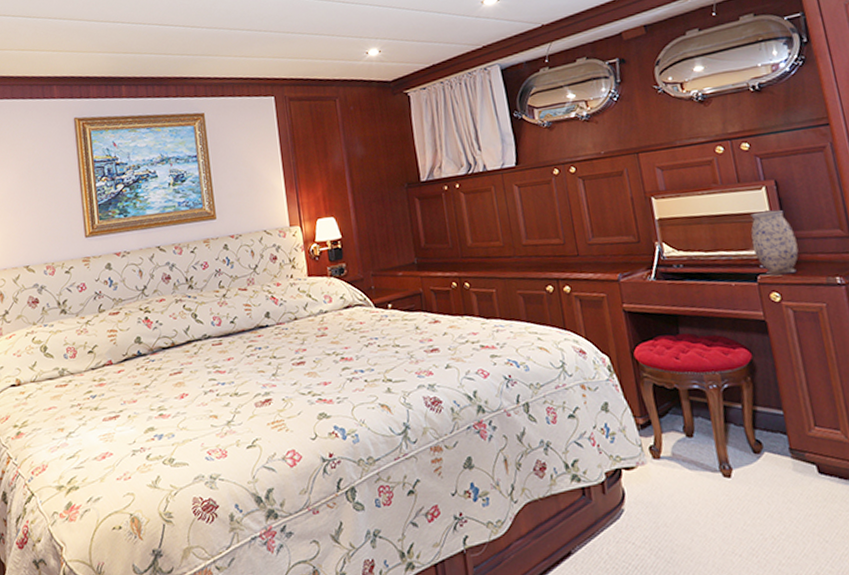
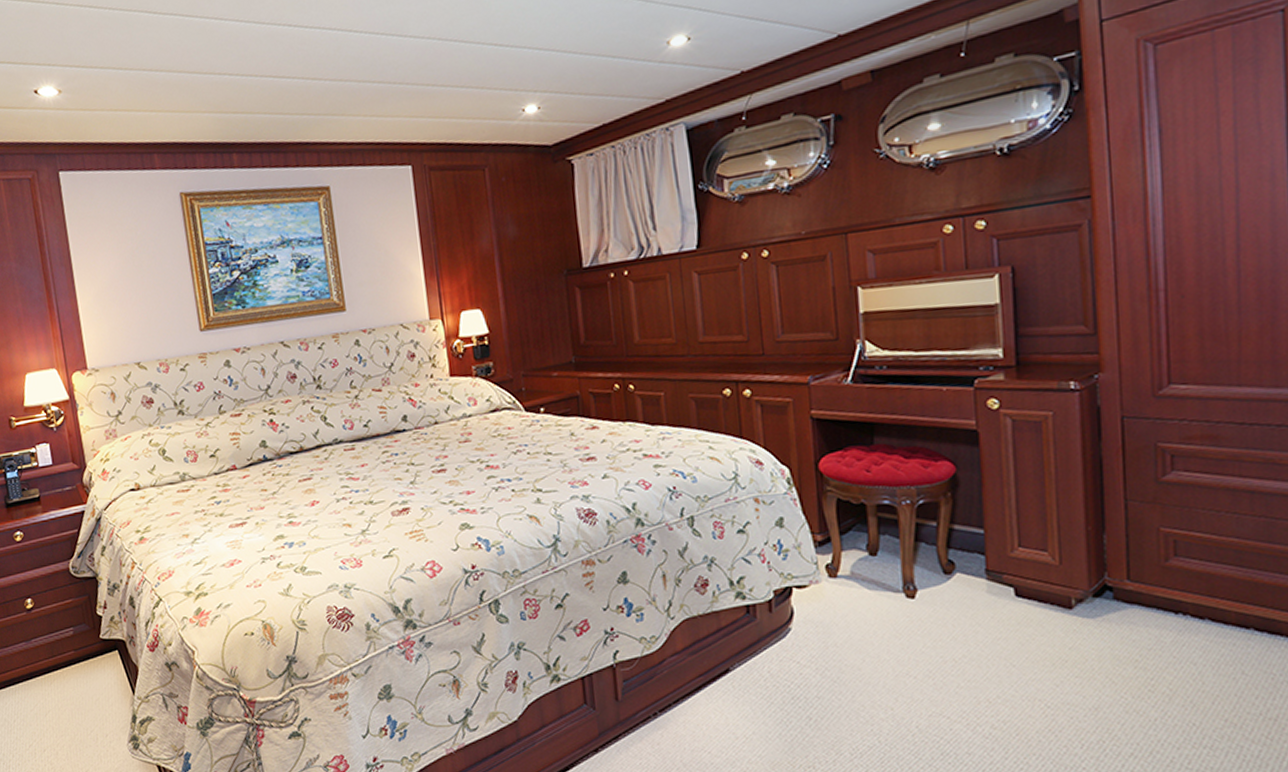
vase: present [750,209,799,277] -> none [972,301,1029,381]

